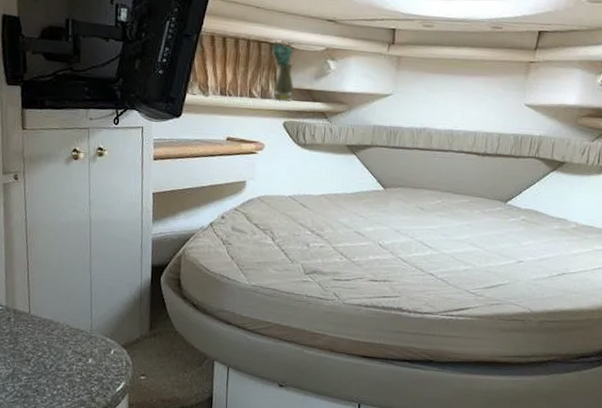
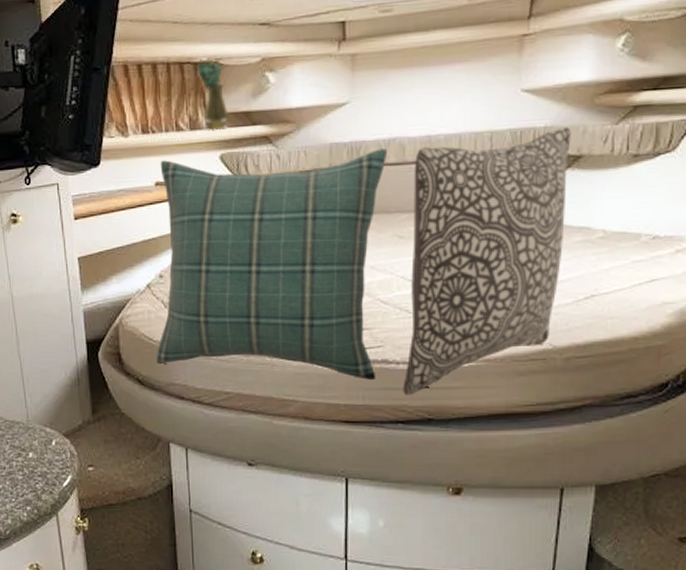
pillow: none [210,120,419,324] -> present [156,148,388,381]
pillow: none [411,138,559,340] -> present [403,127,571,396]

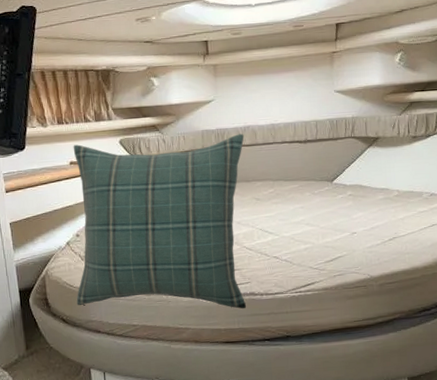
vase: present [196,59,228,131] -> none [98,67,124,122]
pillow: present [403,127,571,396] -> none [264,117,372,319]

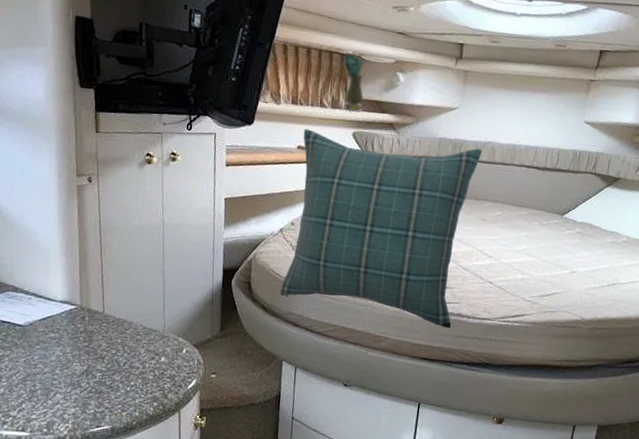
vase: none [98,67,124,122] -> present [342,52,364,113]

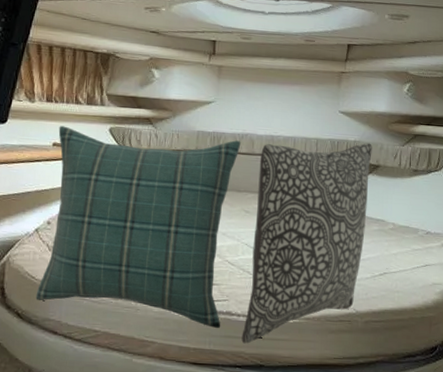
vase: present [342,52,364,113] -> none [97,51,119,109]
pillow: none [470,153,615,344] -> present [241,143,372,344]

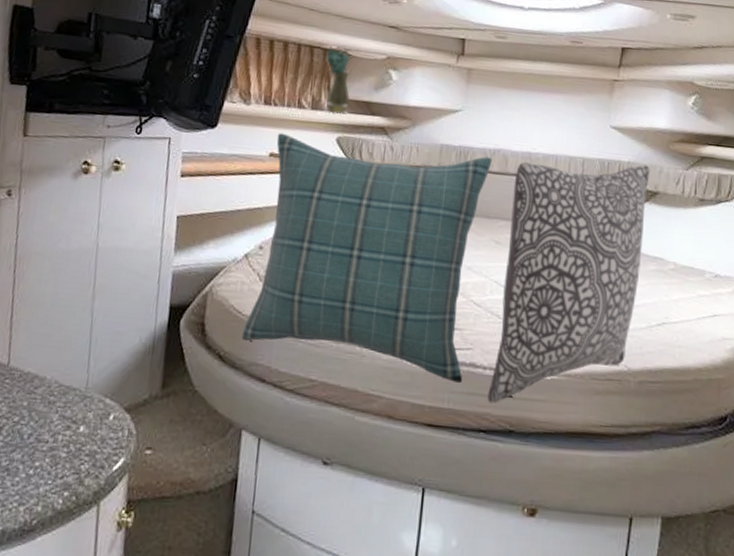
vase: none [97,51,119,109] -> present [325,47,350,115]

